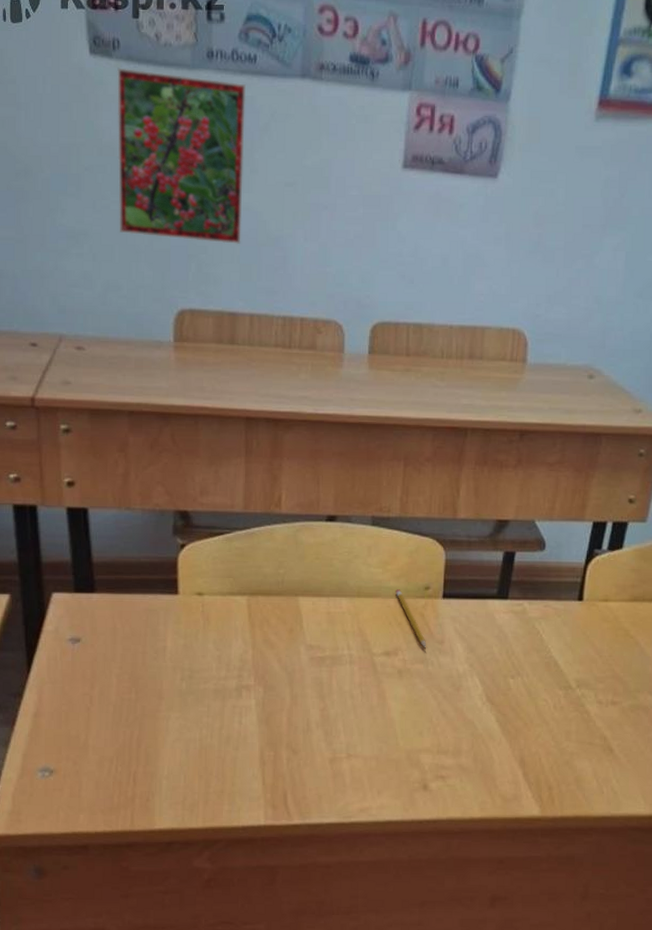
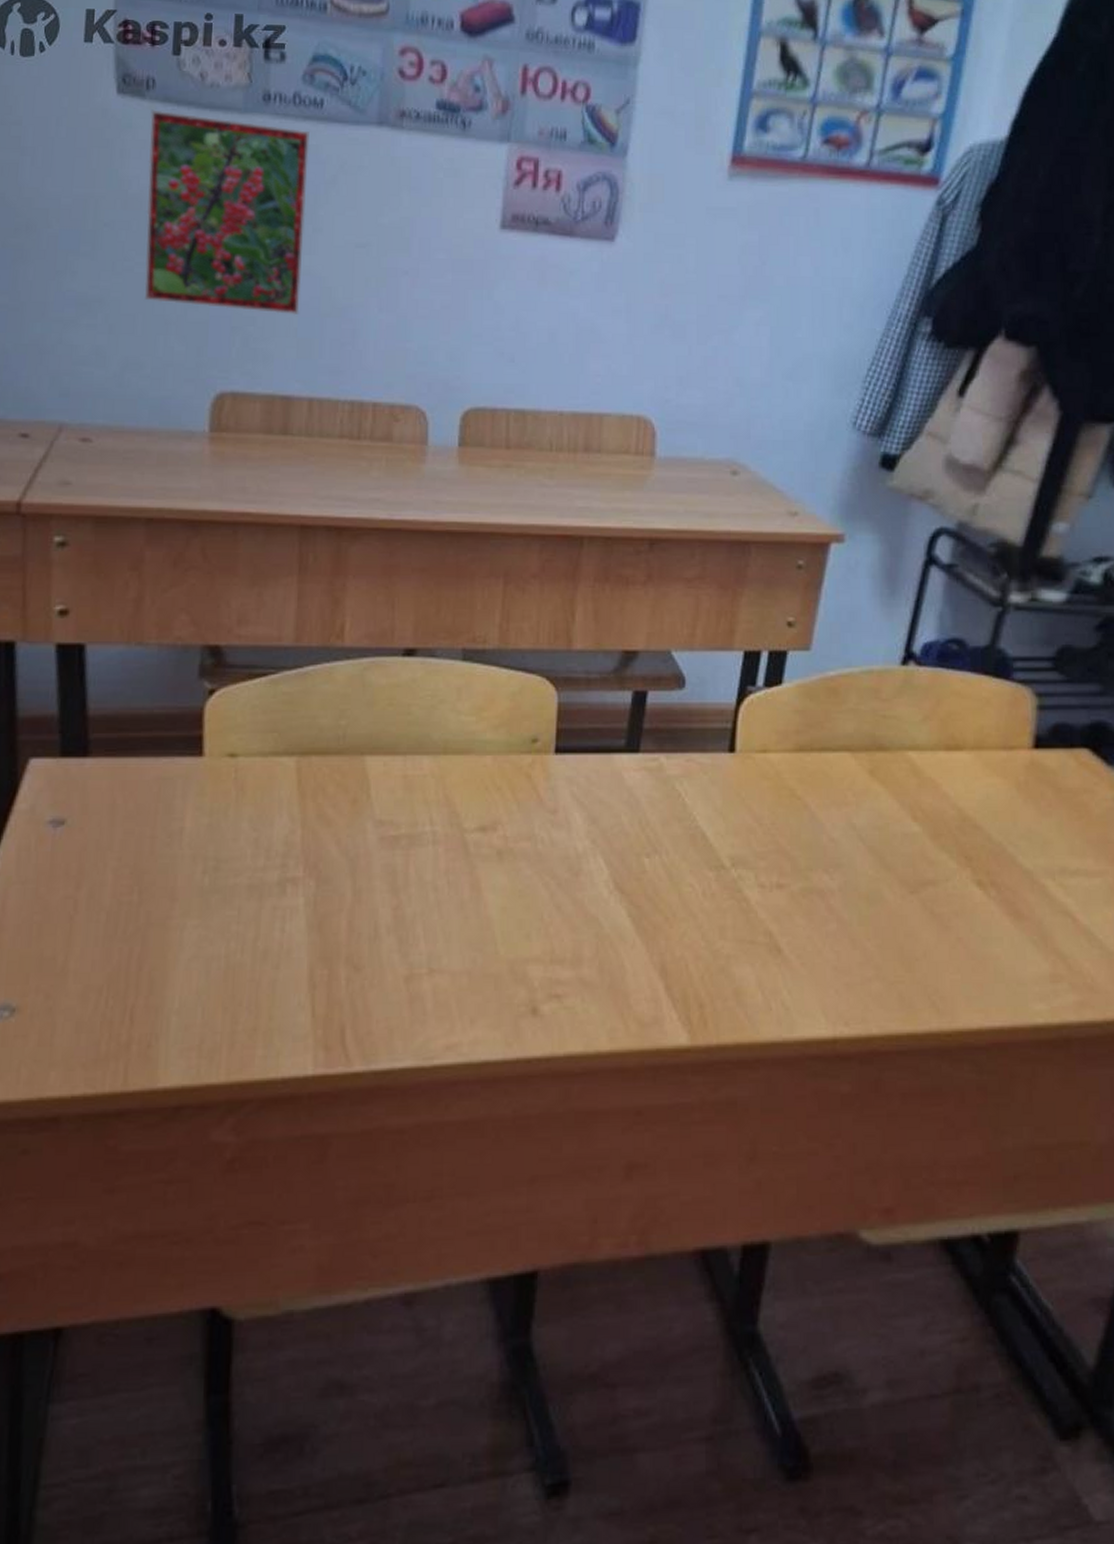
pencil: present [394,589,427,648] -> none [492,743,535,820]

